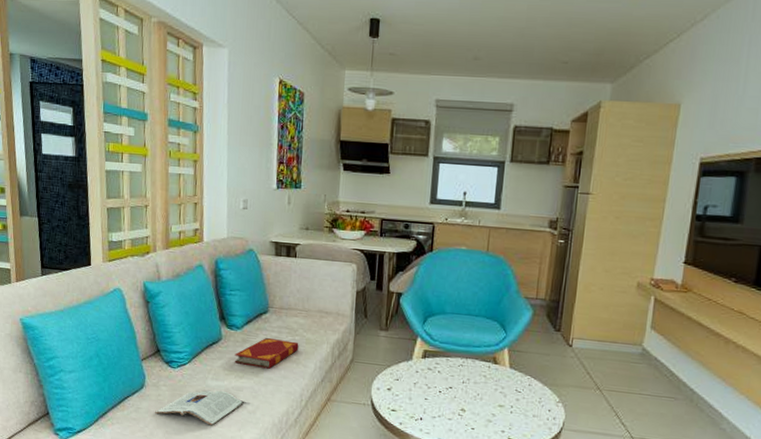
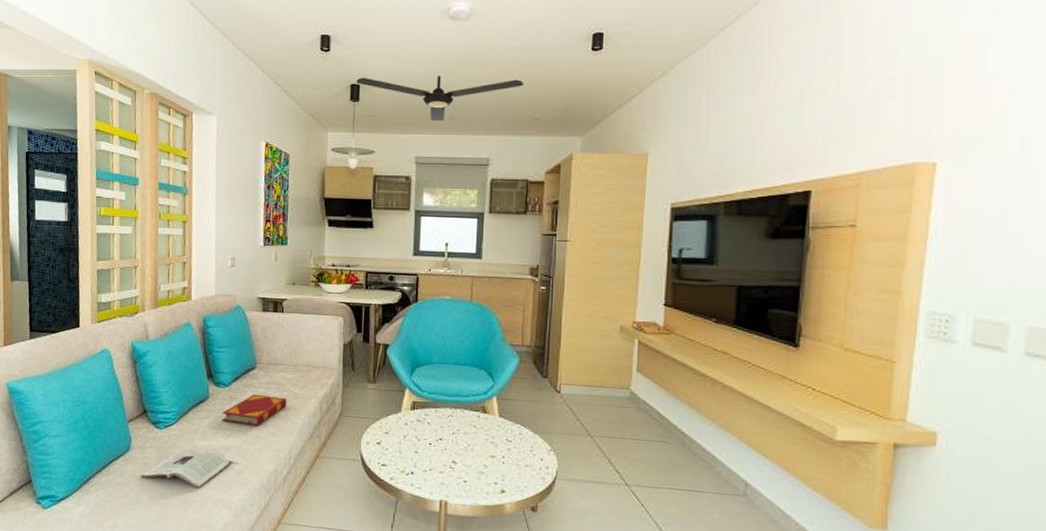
ceiling fan: none [376,11,555,63] -> present [356,75,524,122]

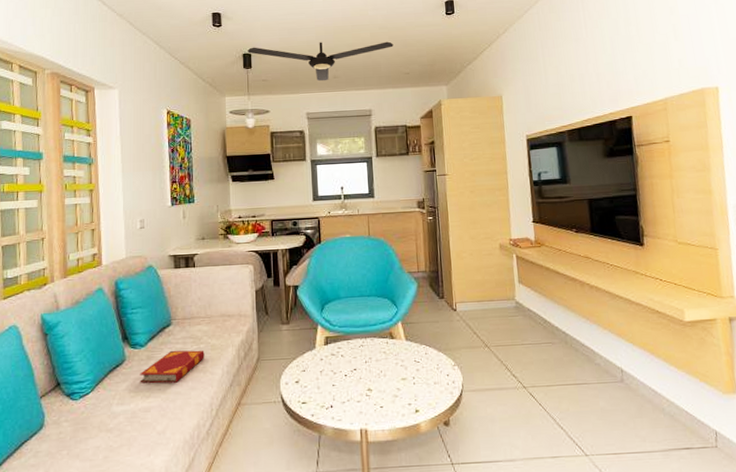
magazine: present [140,450,230,488] -> none [56,415,151,456]

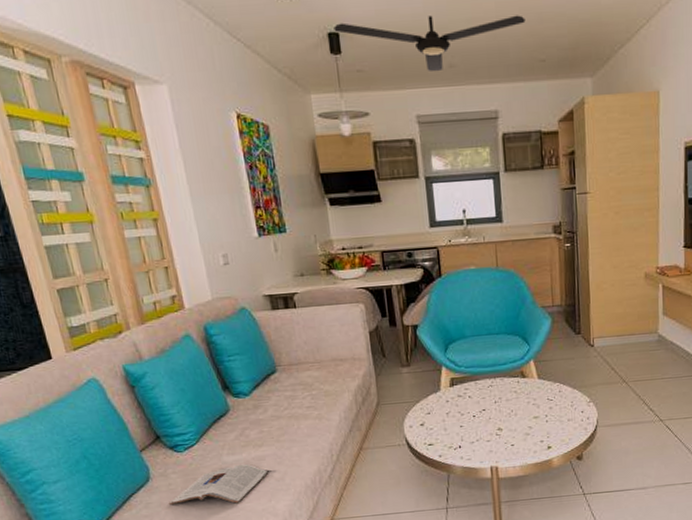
magazine: none [56,415,151,456] -> present [169,464,268,505]
hardback book: present [140,350,205,383] -> none [248,396,319,433]

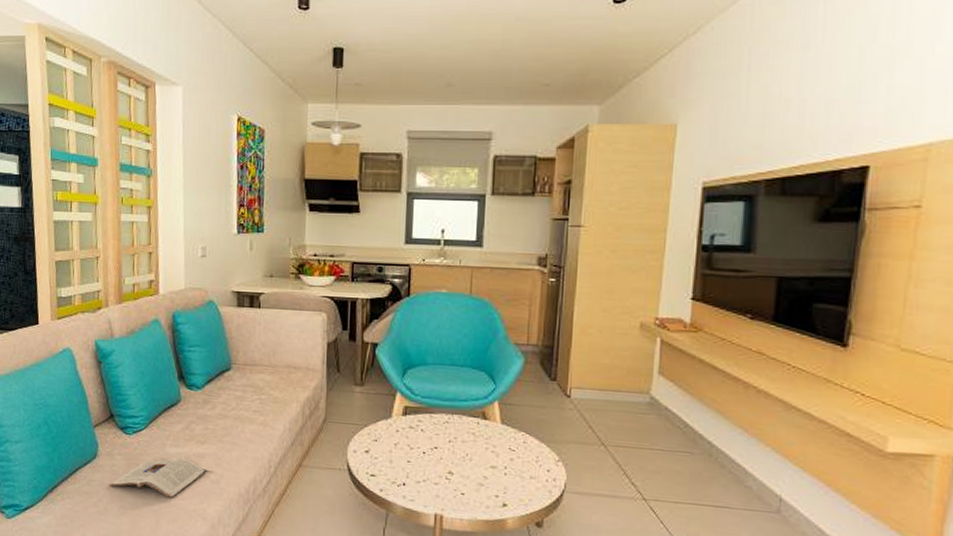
ceiling fan: present [333,15,526,72] -> none [339,36,533,90]

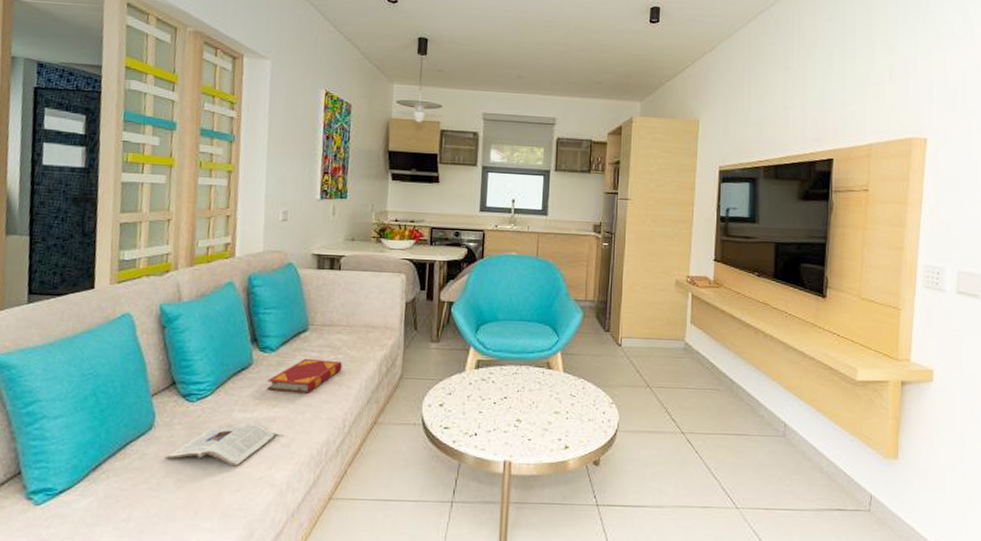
hardback book: none [195,397,266,432] -> present [266,358,342,394]

